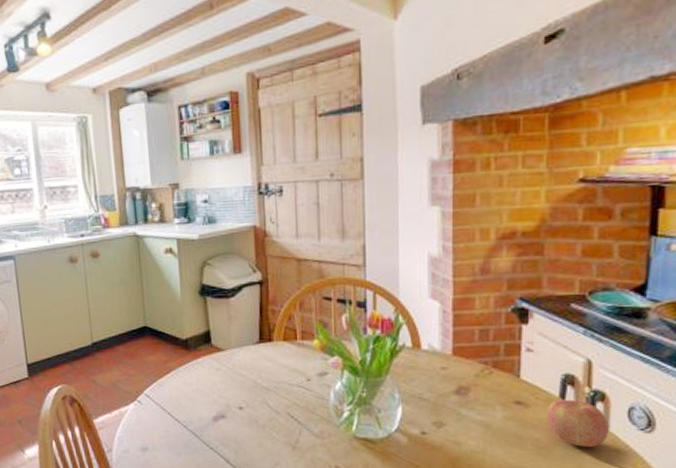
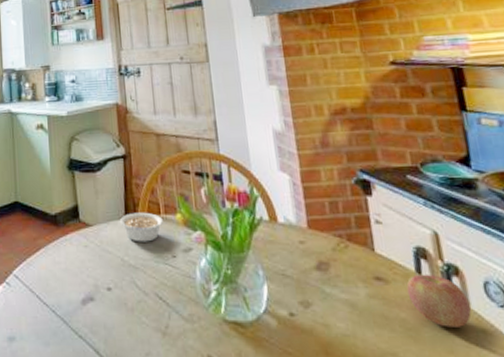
legume: none [253,338,303,366] -> present [119,212,167,242]

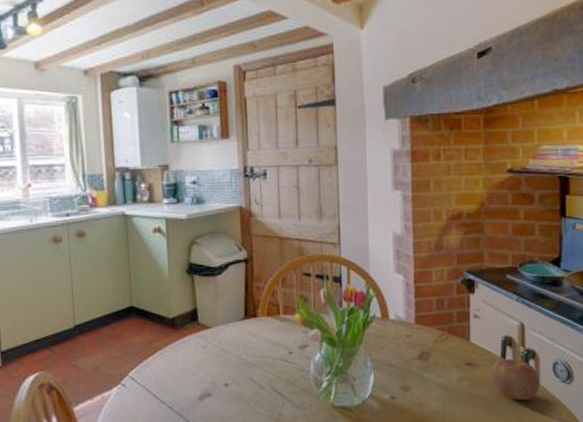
legume: present [119,212,167,242] -> none [238,313,286,342]

